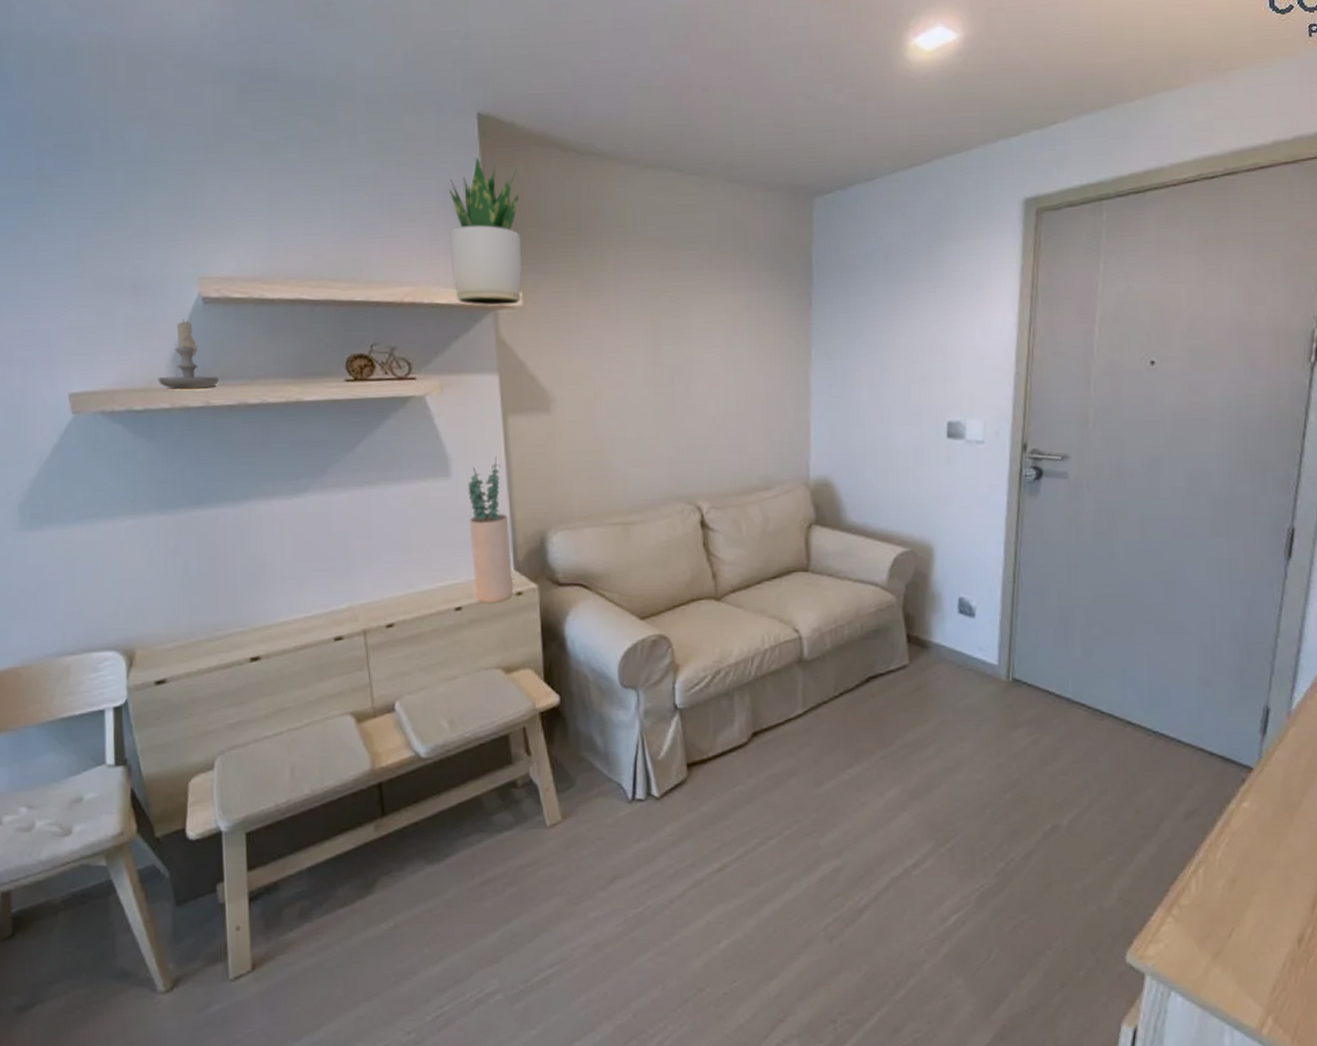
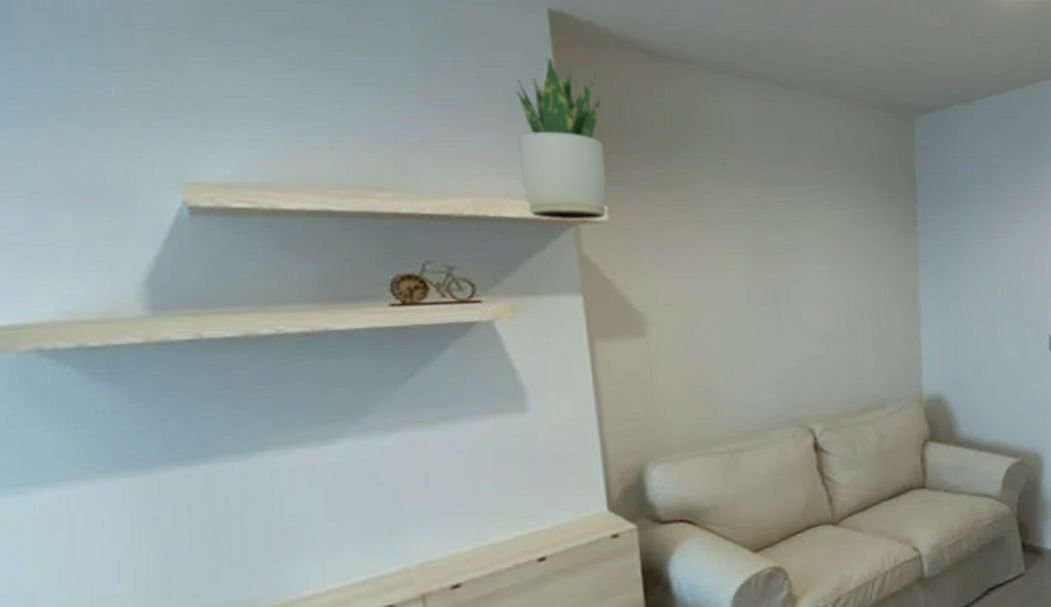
candle: present [158,319,219,390] -> none [124,232,215,320]
vase: present [468,457,513,604] -> none [549,386,608,552]

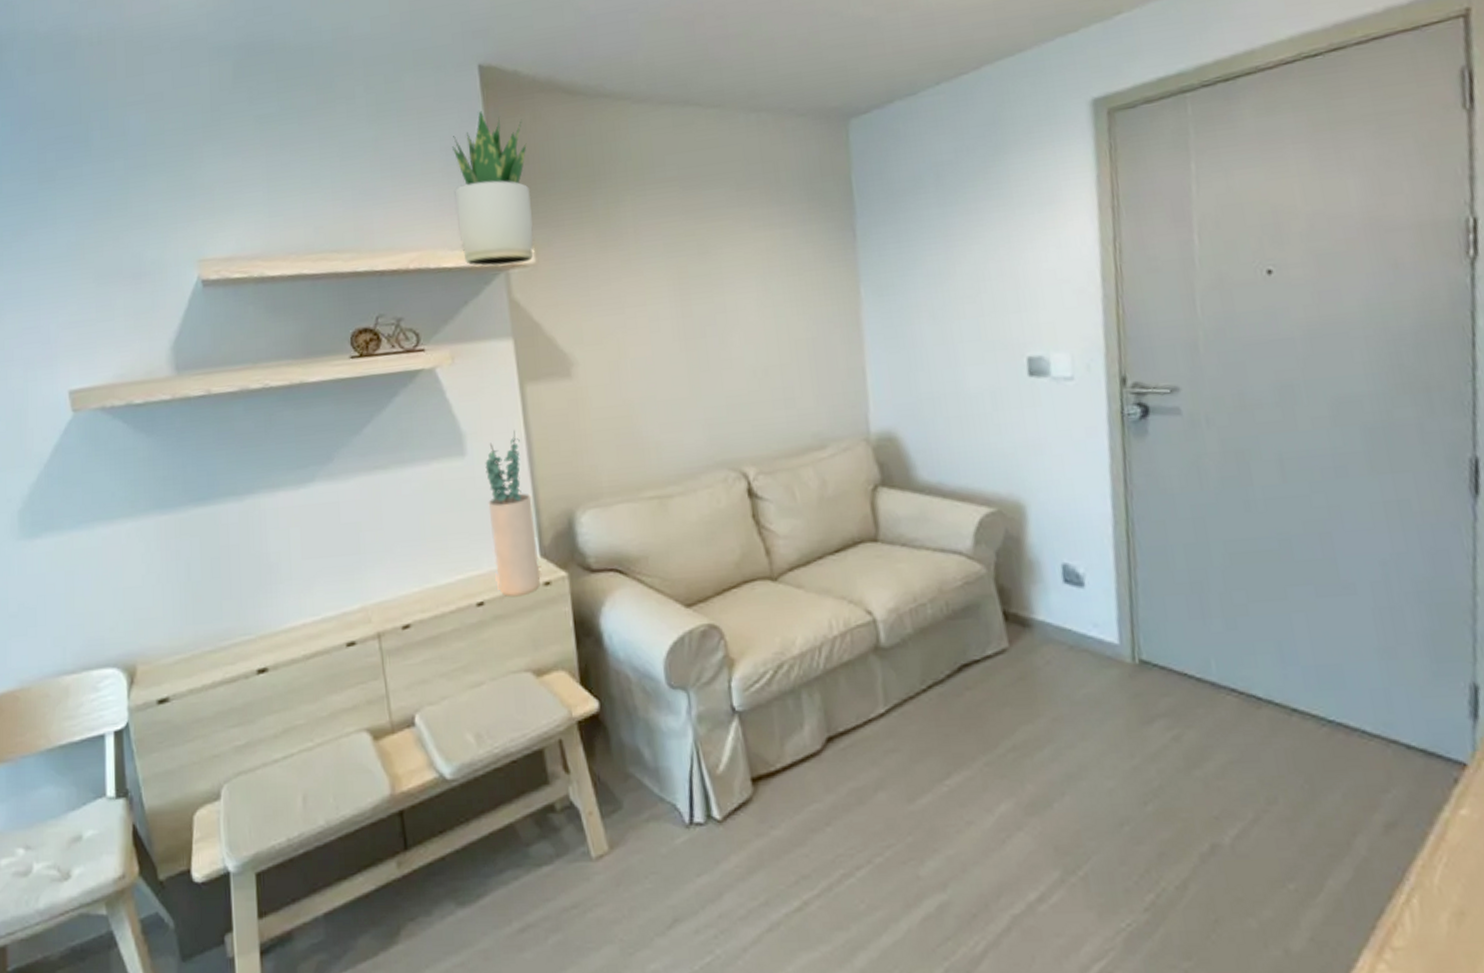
vase: none [549,386,608,552] -> present [485,430,540,598]

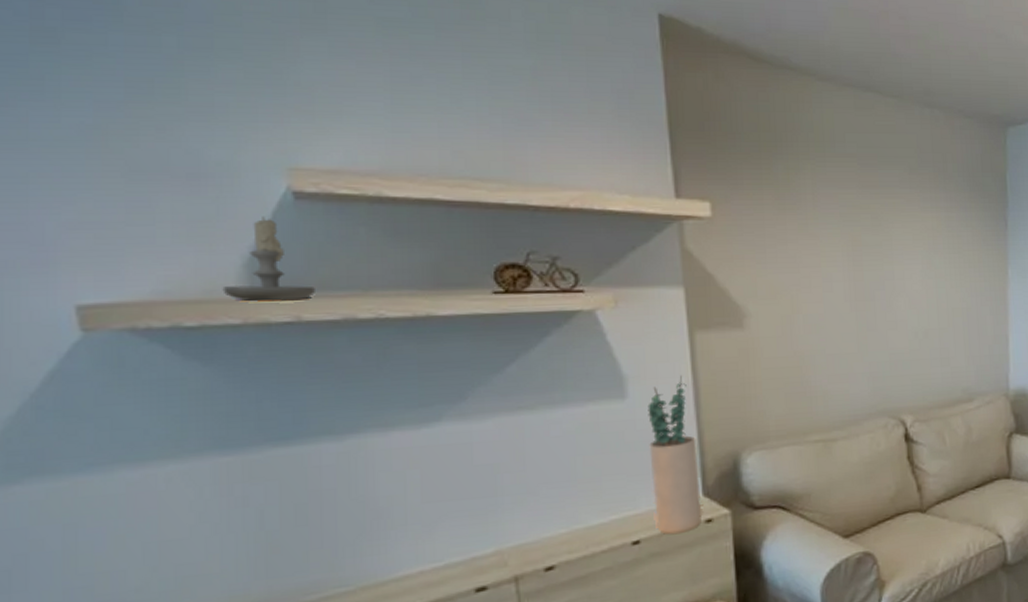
candle: none [158,304,220,379] -> present [222,216,315,302]
planter: present [452,111,534,266] -> none [625,60,710,216]

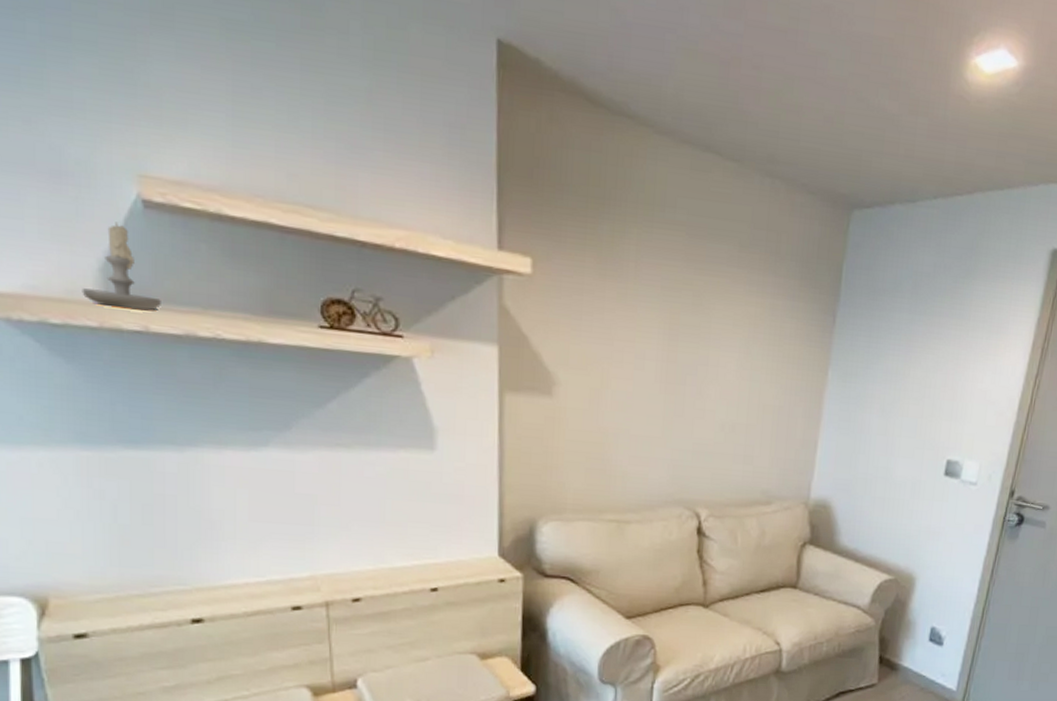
vase: present [647,375,702,535] -> none [452,435,497,589]

